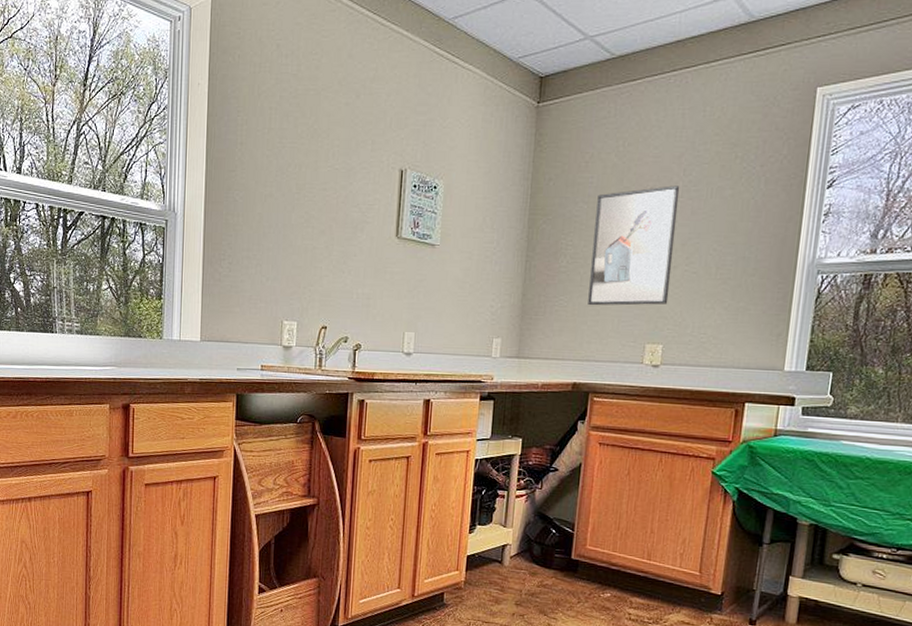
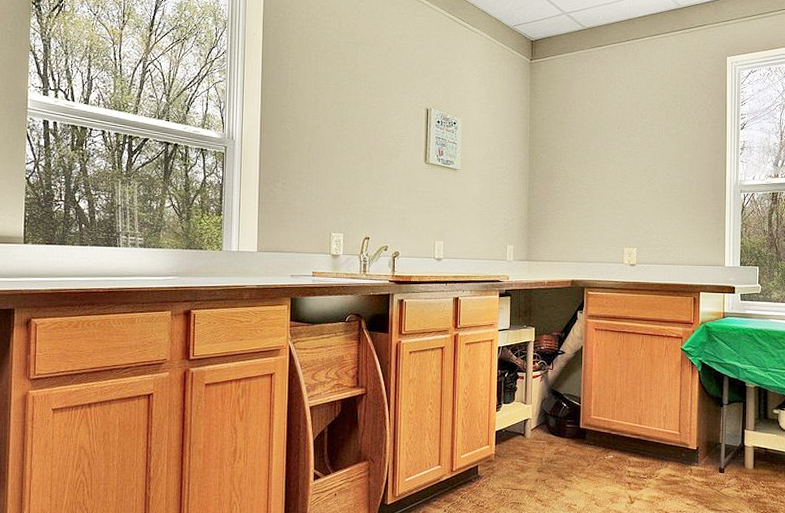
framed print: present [588,185,680,306] -> none [579,125,639,218]

